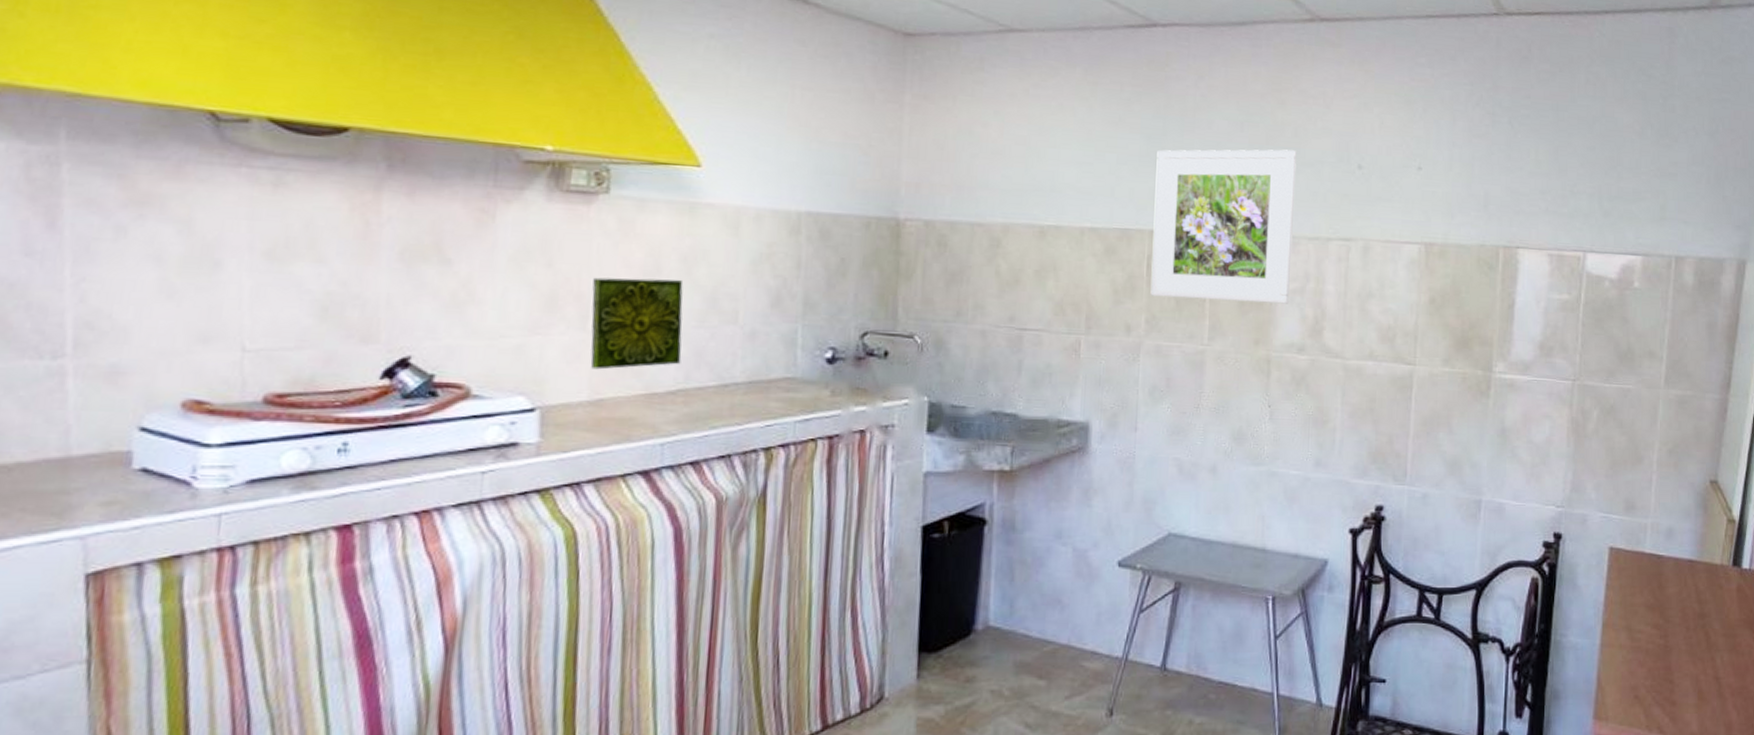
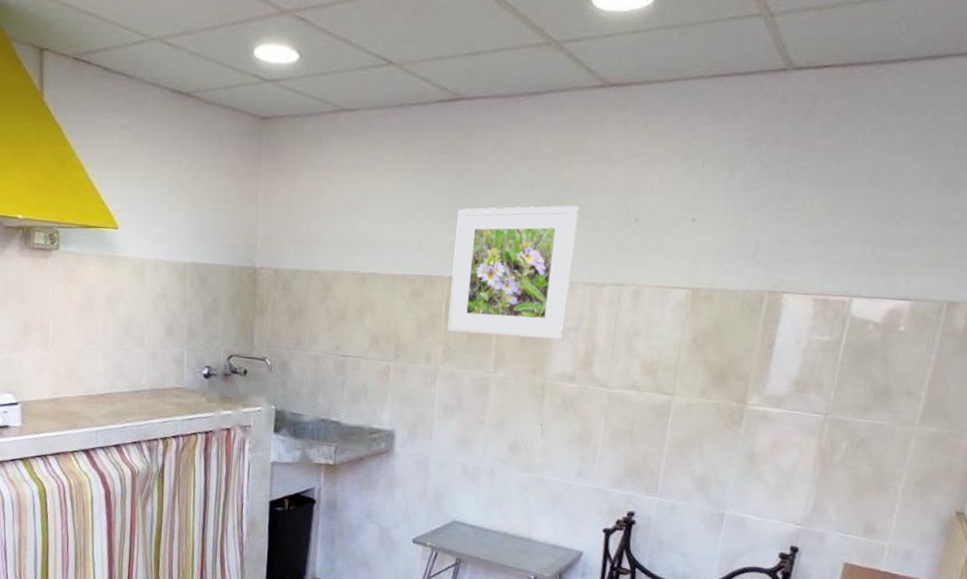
decorative tile: present [590,277,684,370] -> none [50,311,108,377]

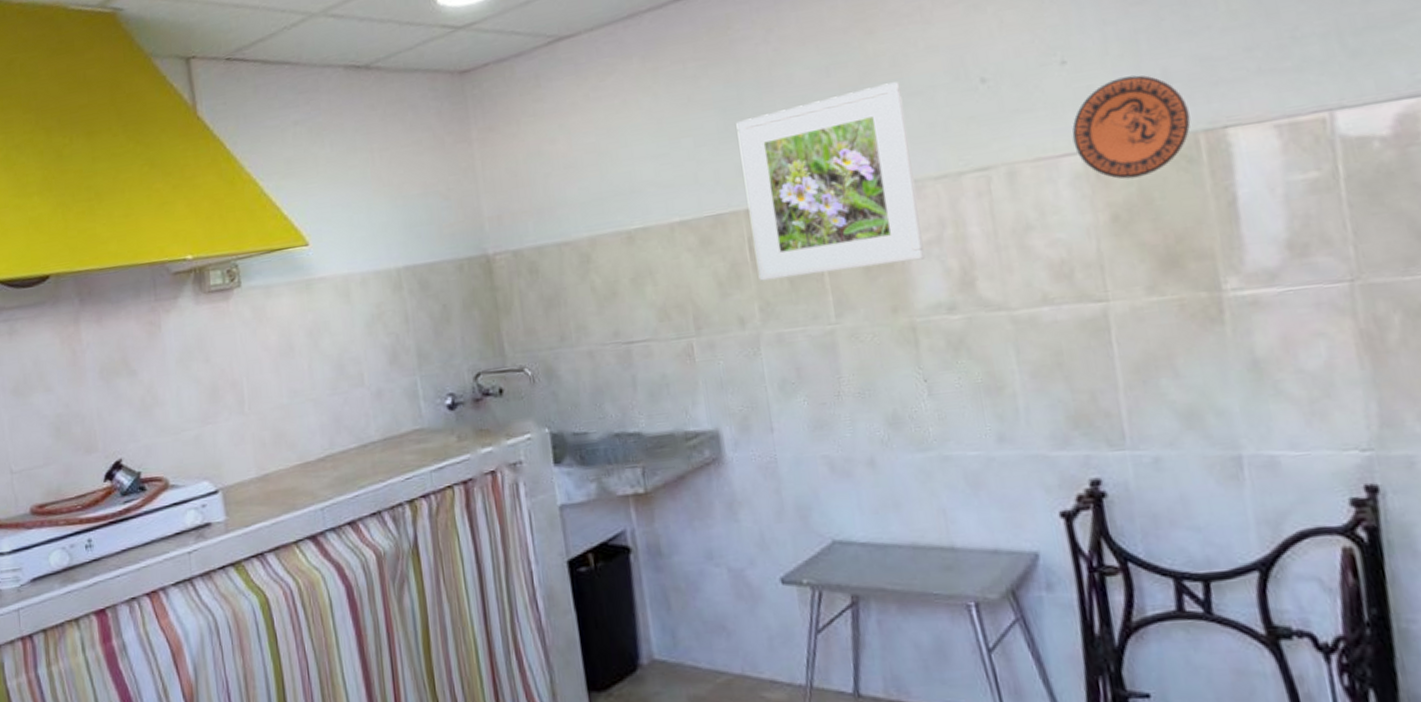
decorative plate: none [683,240,764,315] -> present [1072,75,1191,180]

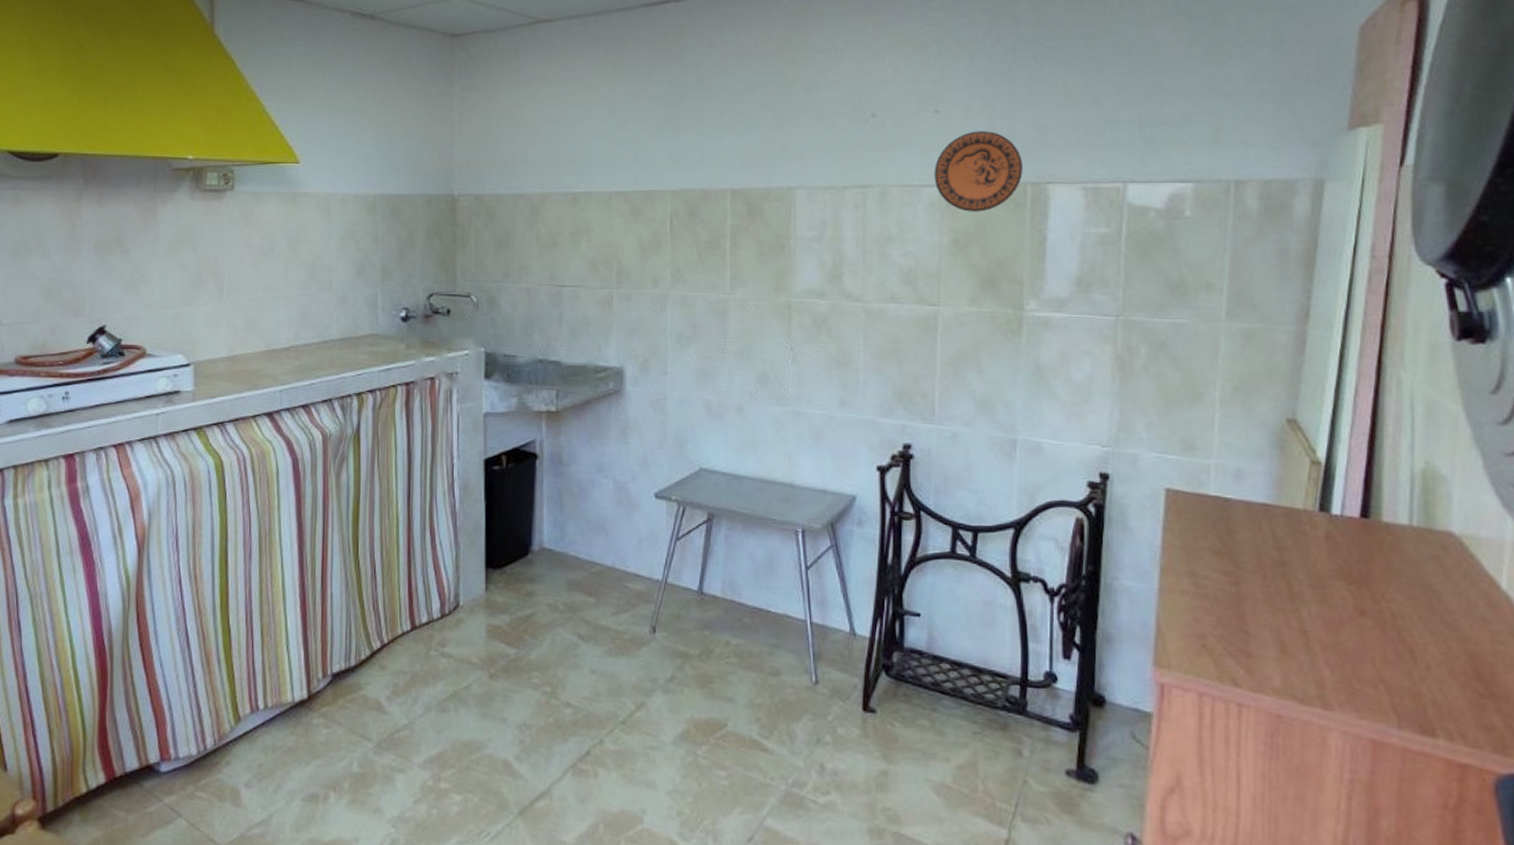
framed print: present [736,81,925,281] -> none [674,105,809,252]

